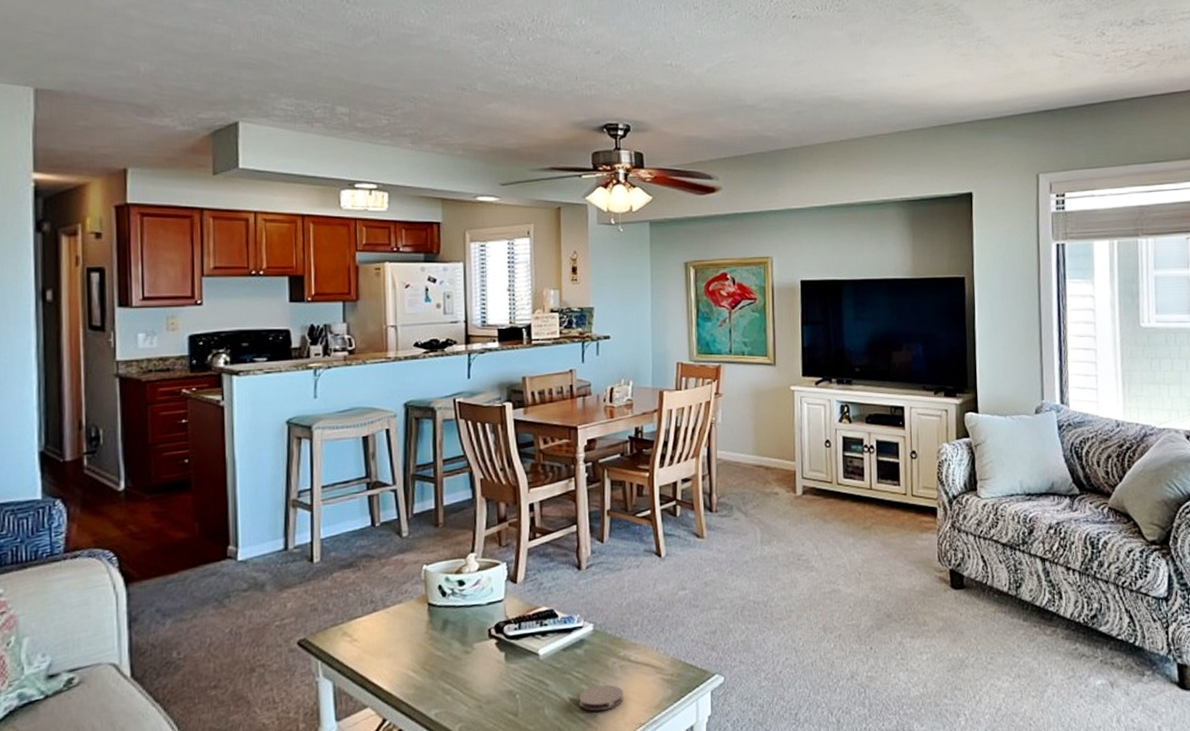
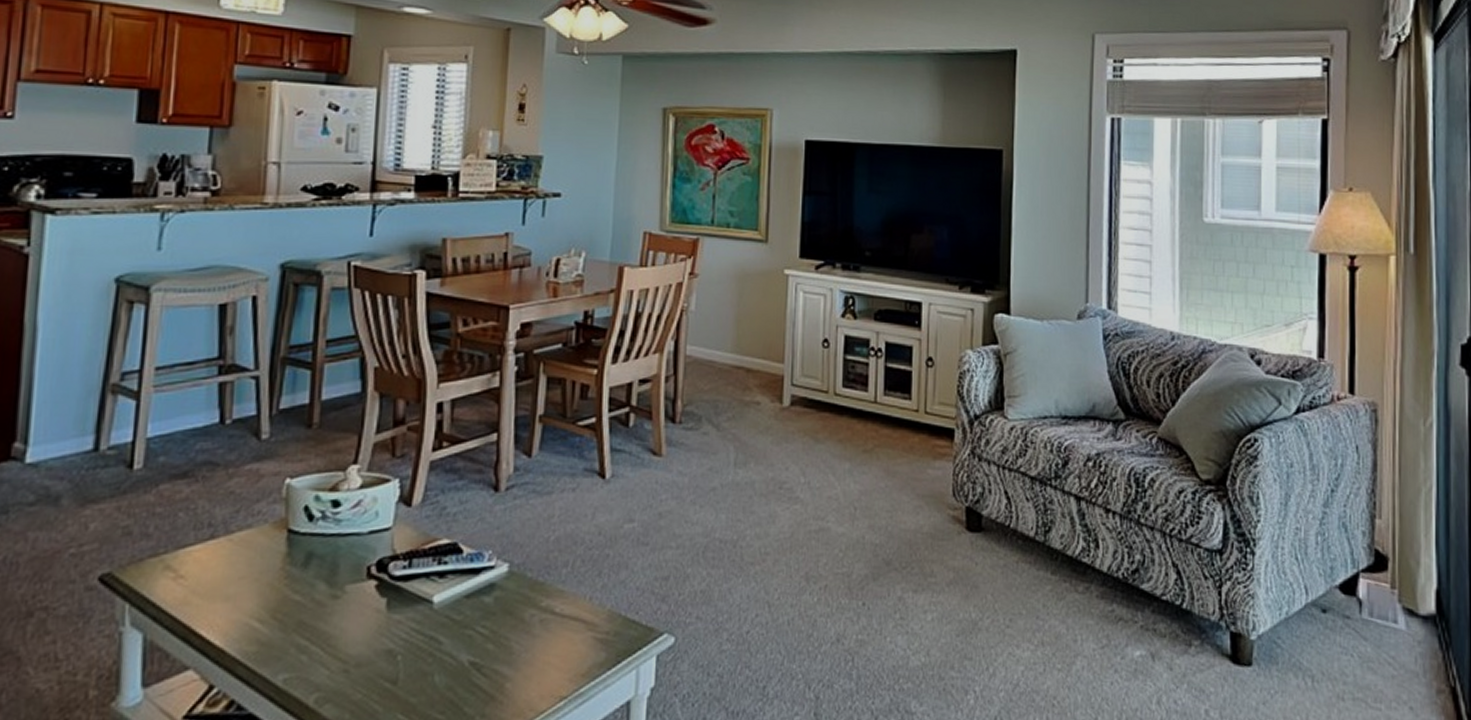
coaster: present [579,684,624,712] -> none [481,644,542,680]

